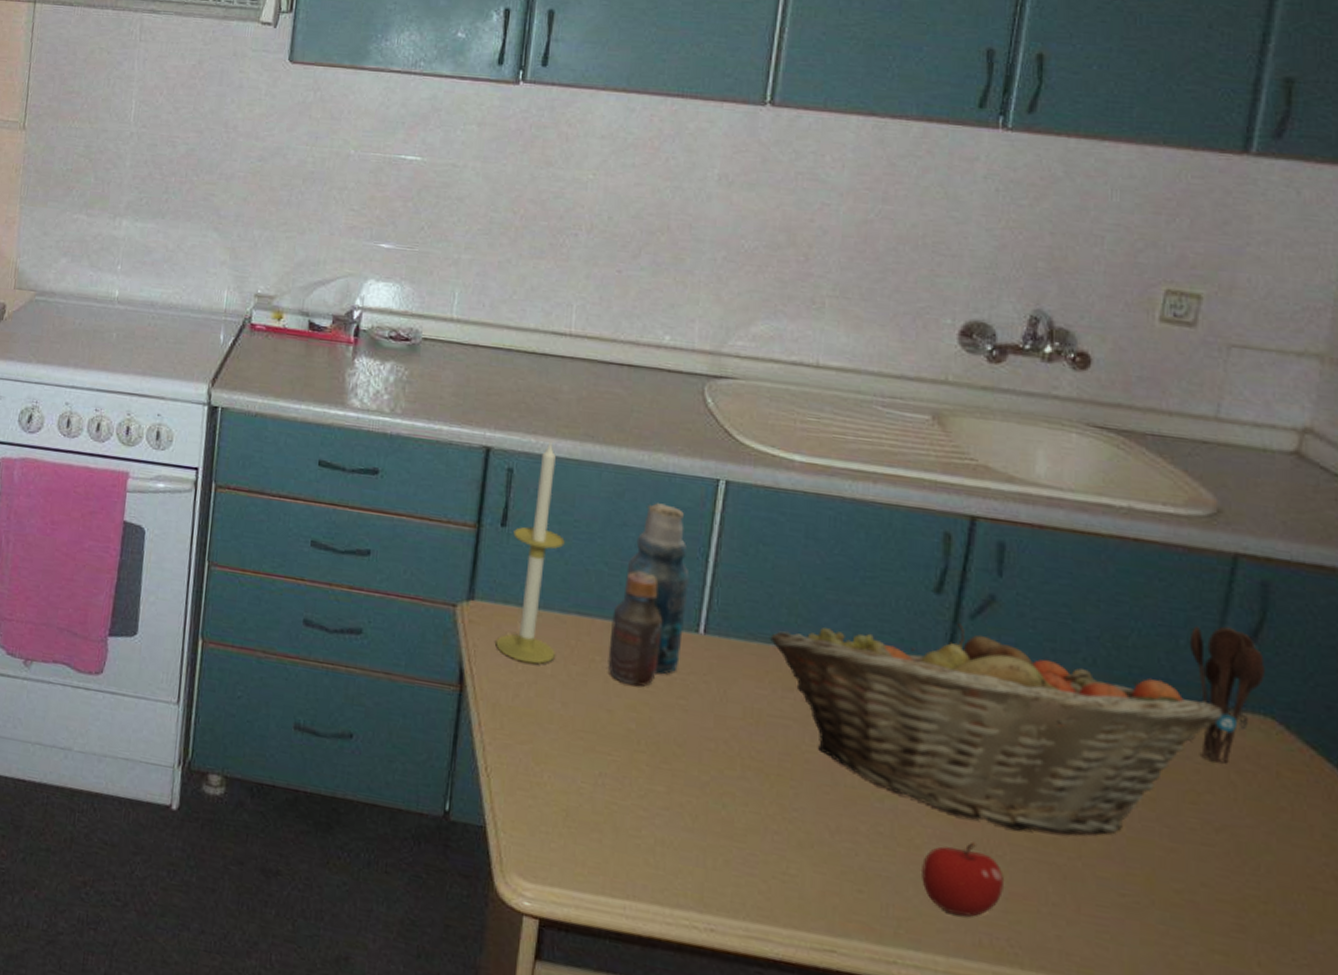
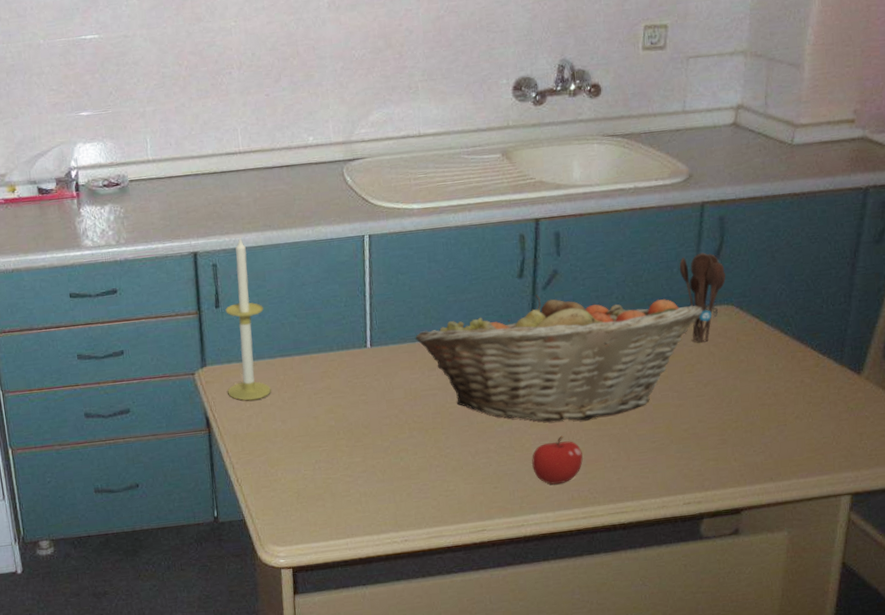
bottle: present [607,503,691,687] -> none [306,262,357,396]

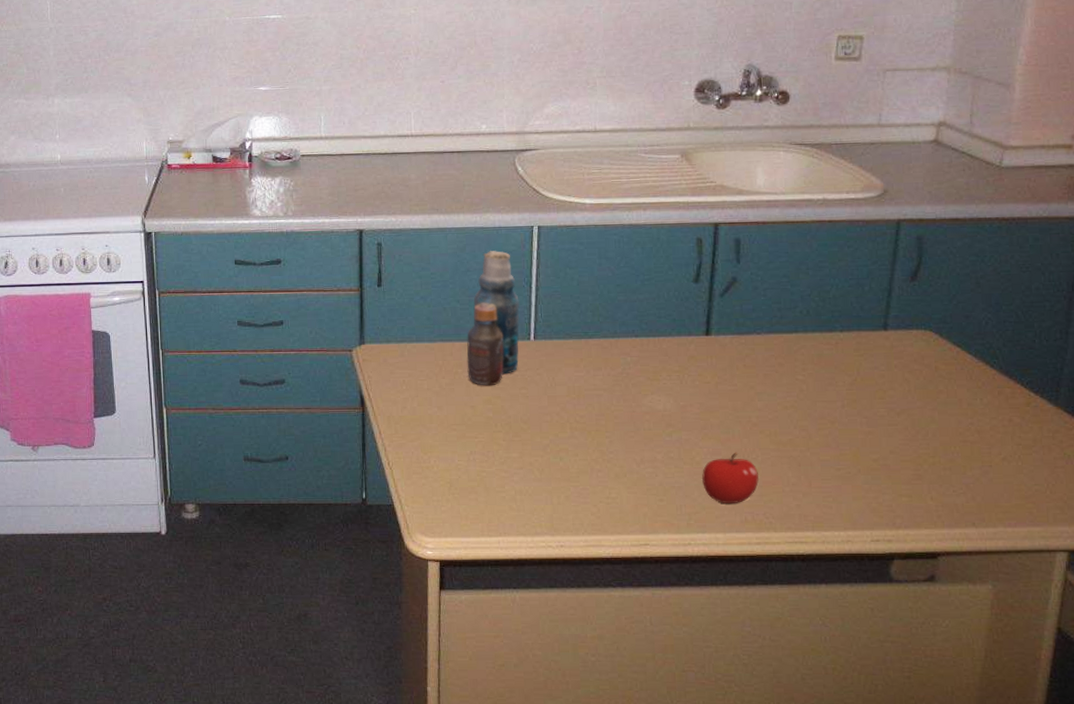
candle: present [225,237,271,401] -> none [384,218,429,383]
bottle: none [306,262,357,396] -> present [467,251,521,386]
fruit basket: present [414,295,703,422] -> none [580,301,897,439]
utensil holder: present [679,252,726,343] -> none [871,272,924,368]

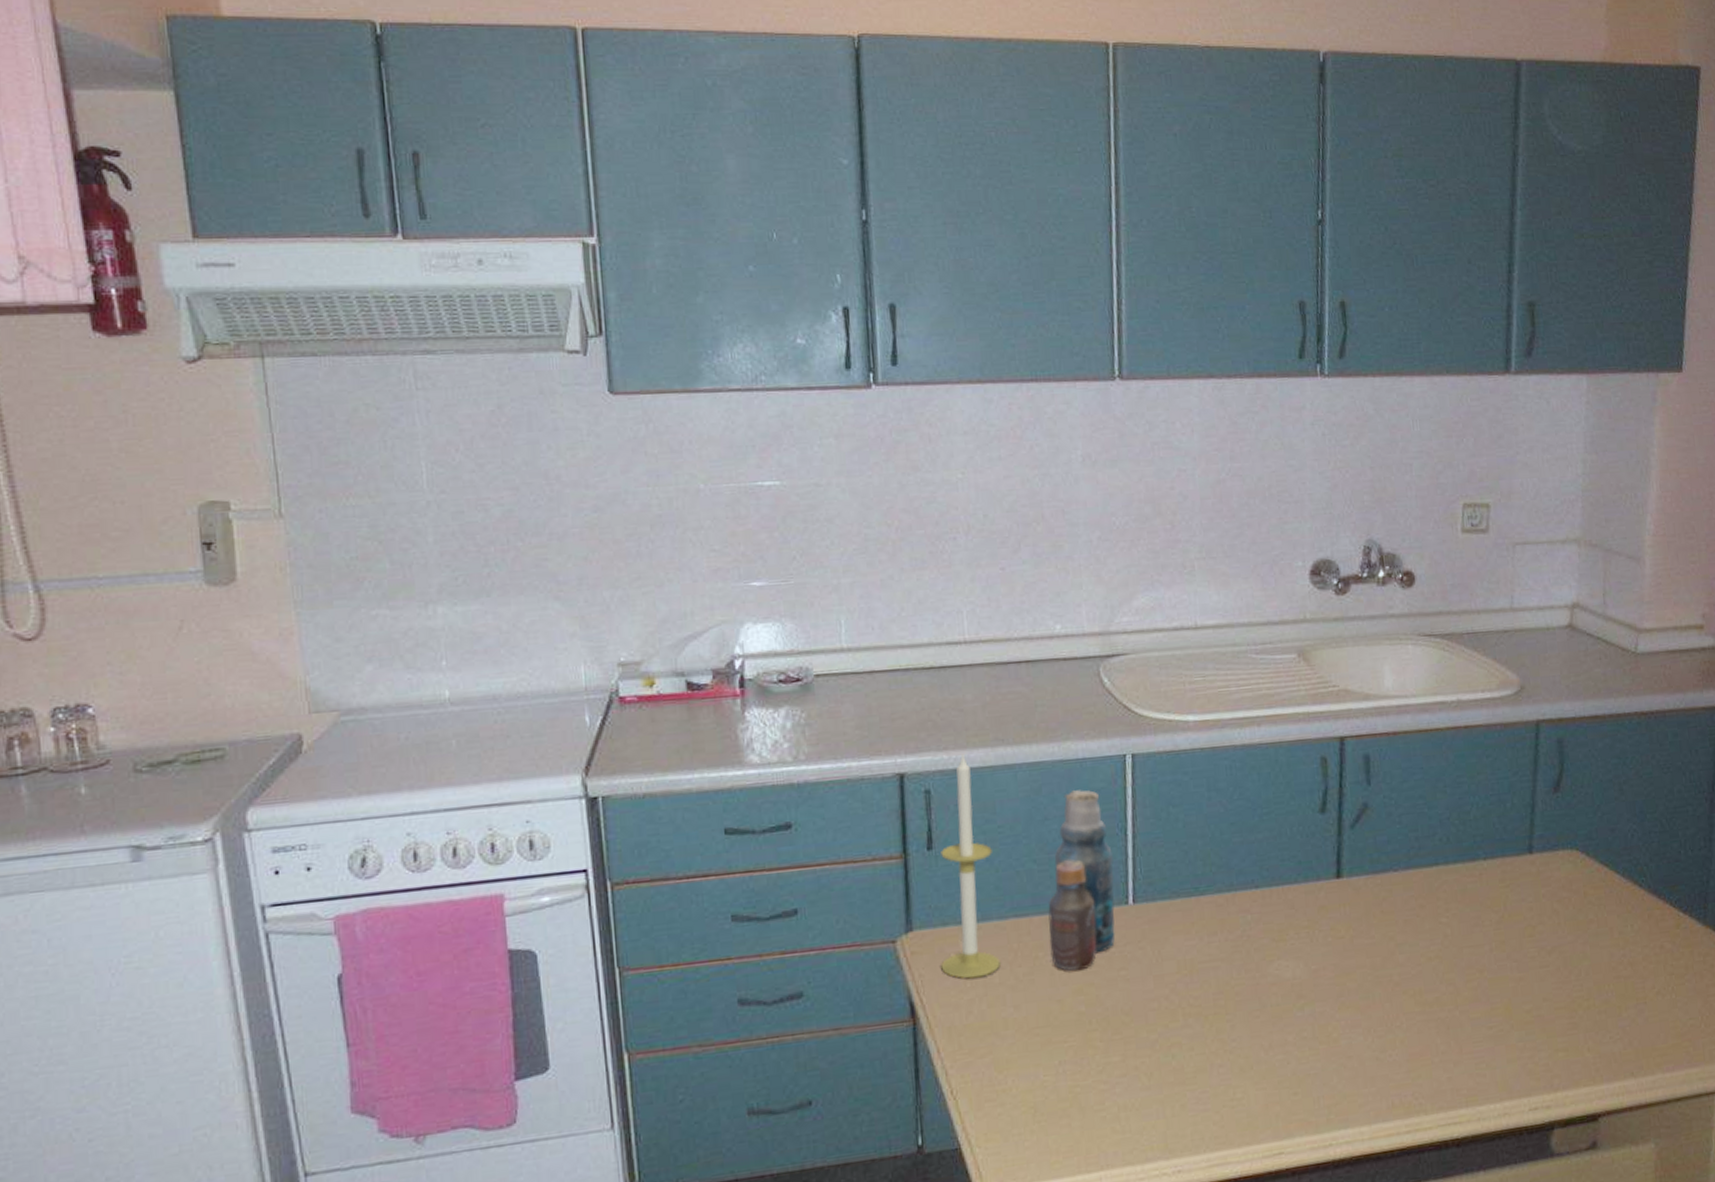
candle: none [384,218,429,383] -> present [941,753,1000,979]
apple: present [701,452,759,503] -> none [1340,1021,1405,1088]

